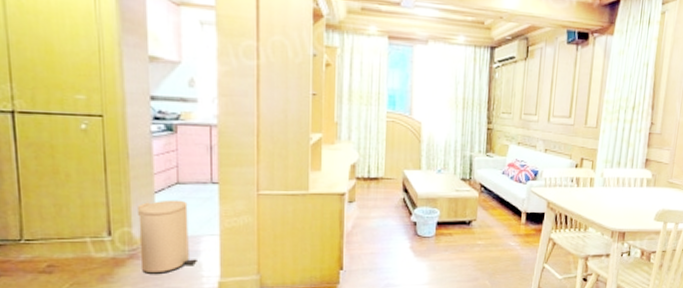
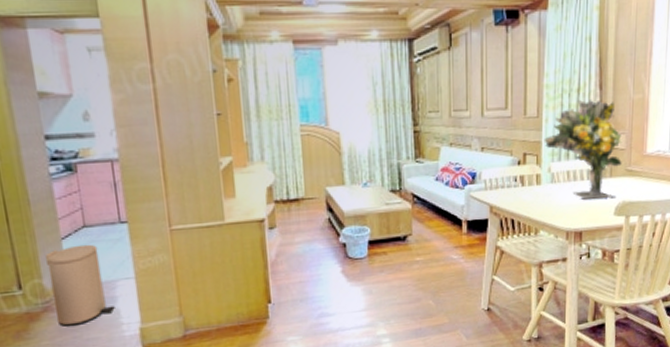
bouquet: none [600,116,667,206] -> present [544,99,623,200]

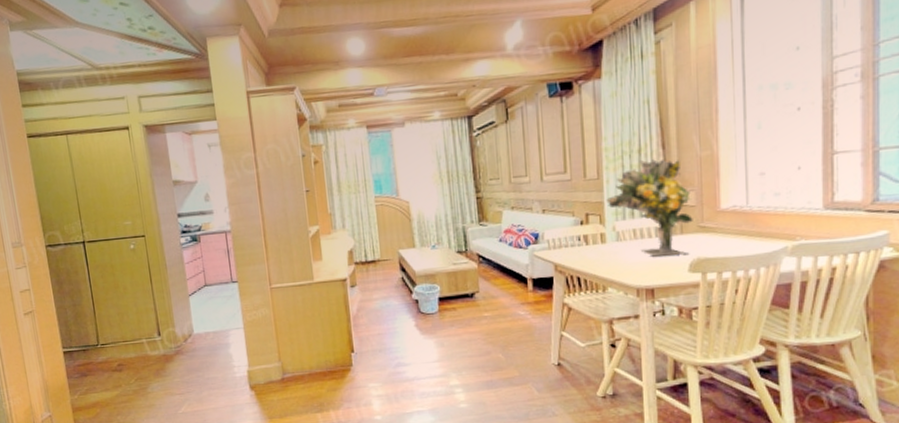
pedal bin: present [44,244,115,327] -> none [177,300,229,367]

